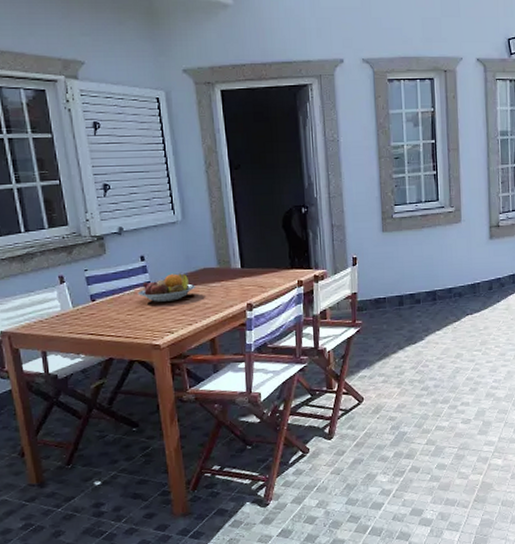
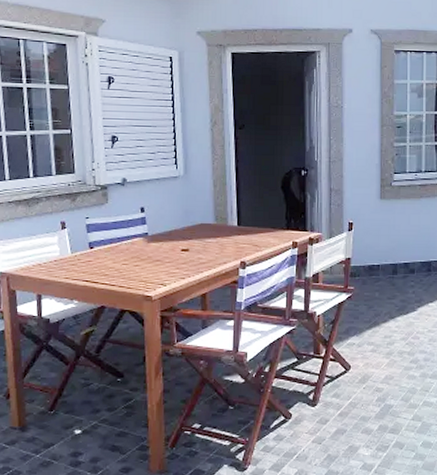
fruit bowl: present [137,273,195,302] -> none [134,227,191,254]

